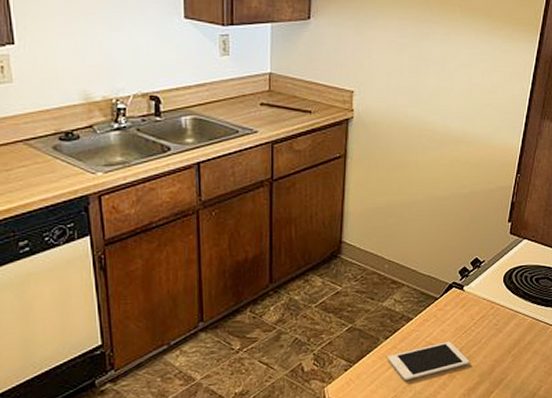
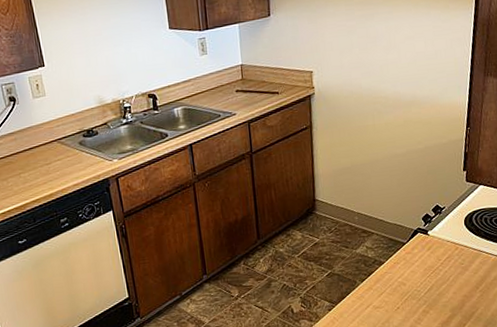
cell phone: present [388,341,469,380] -> none [365,281,440,317]

